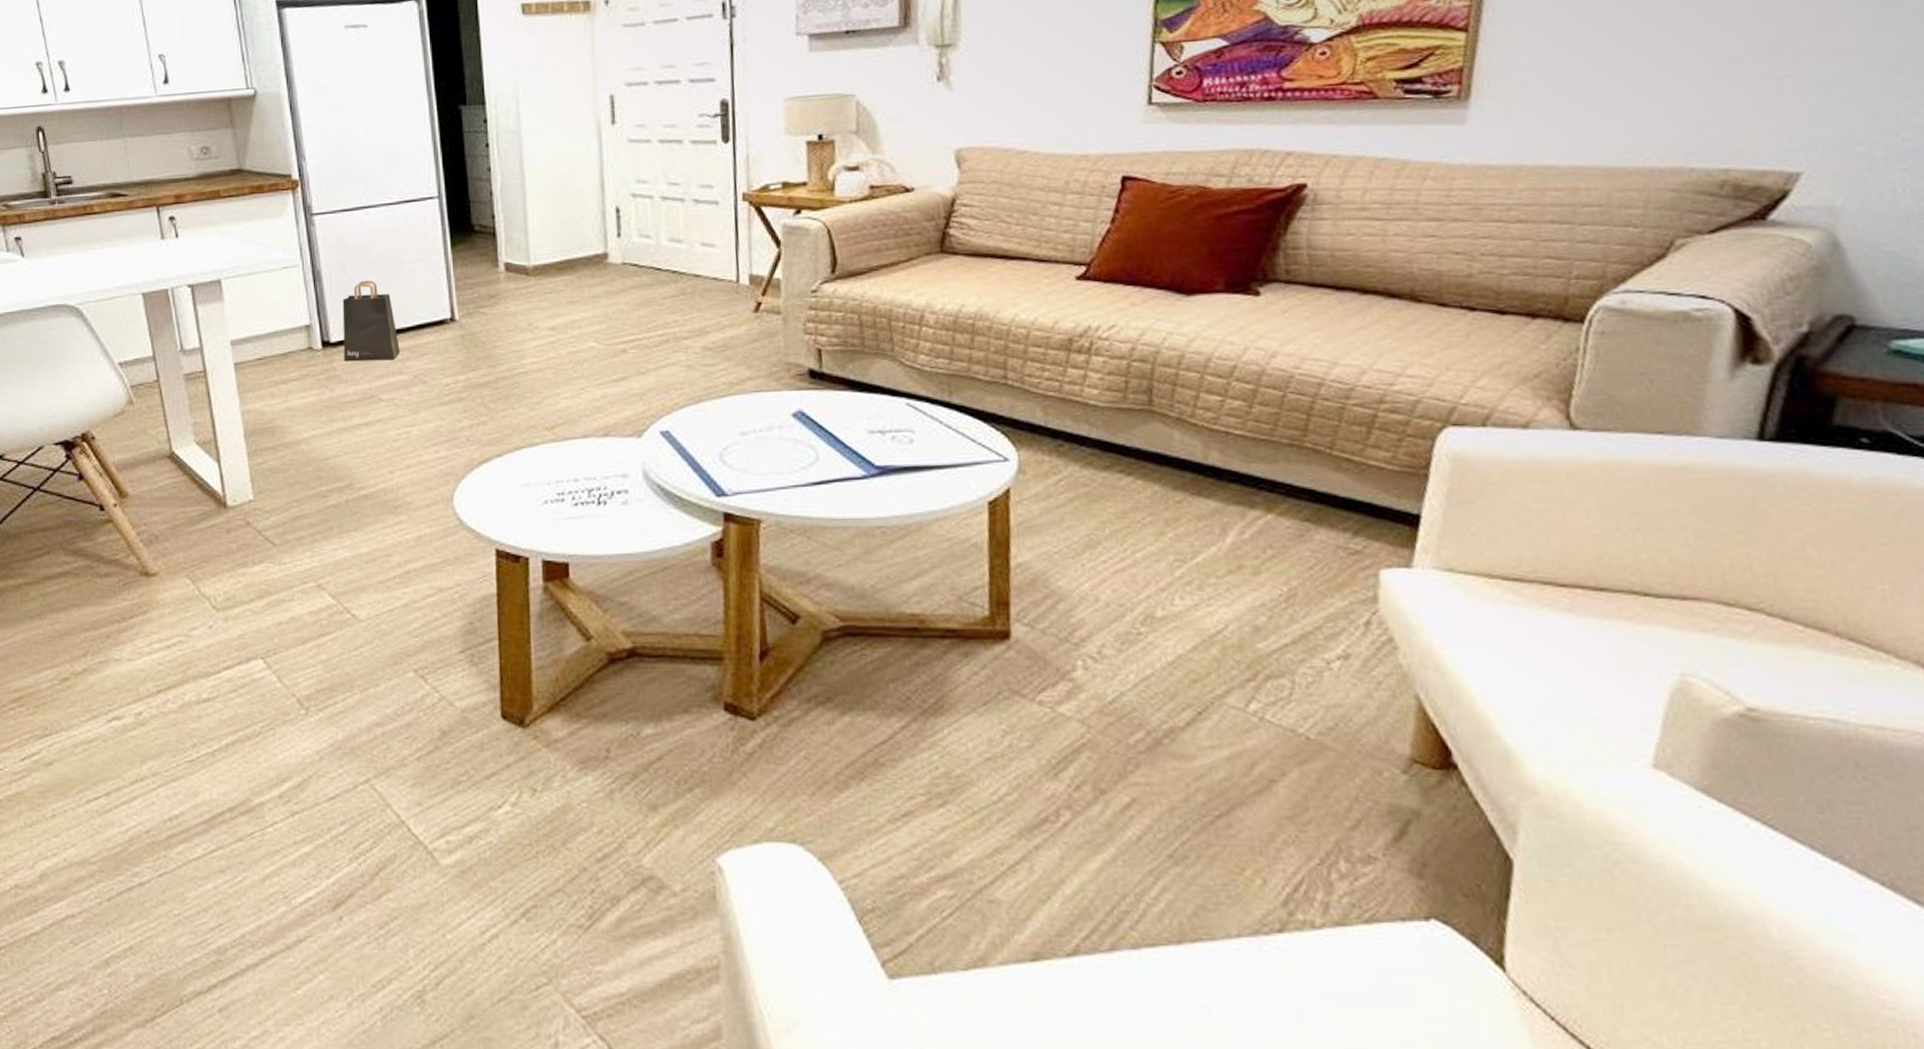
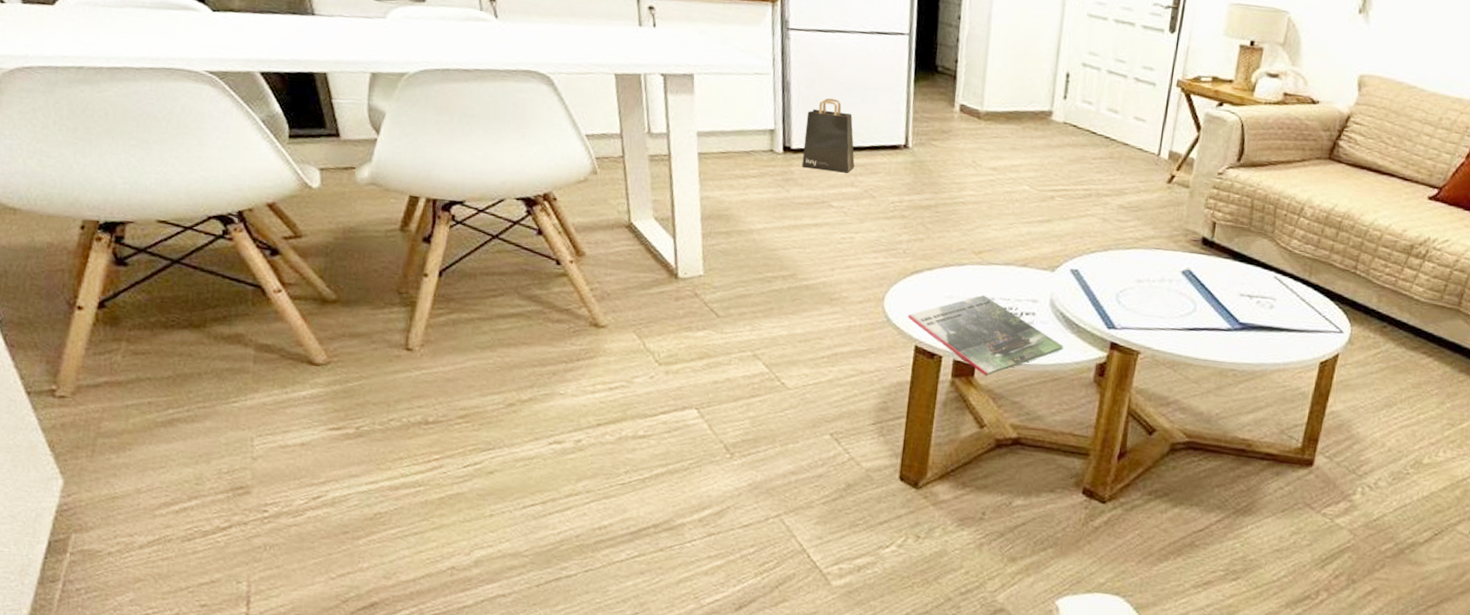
magazine: none [483,478,669,576] -> present [908,295,1064,377]

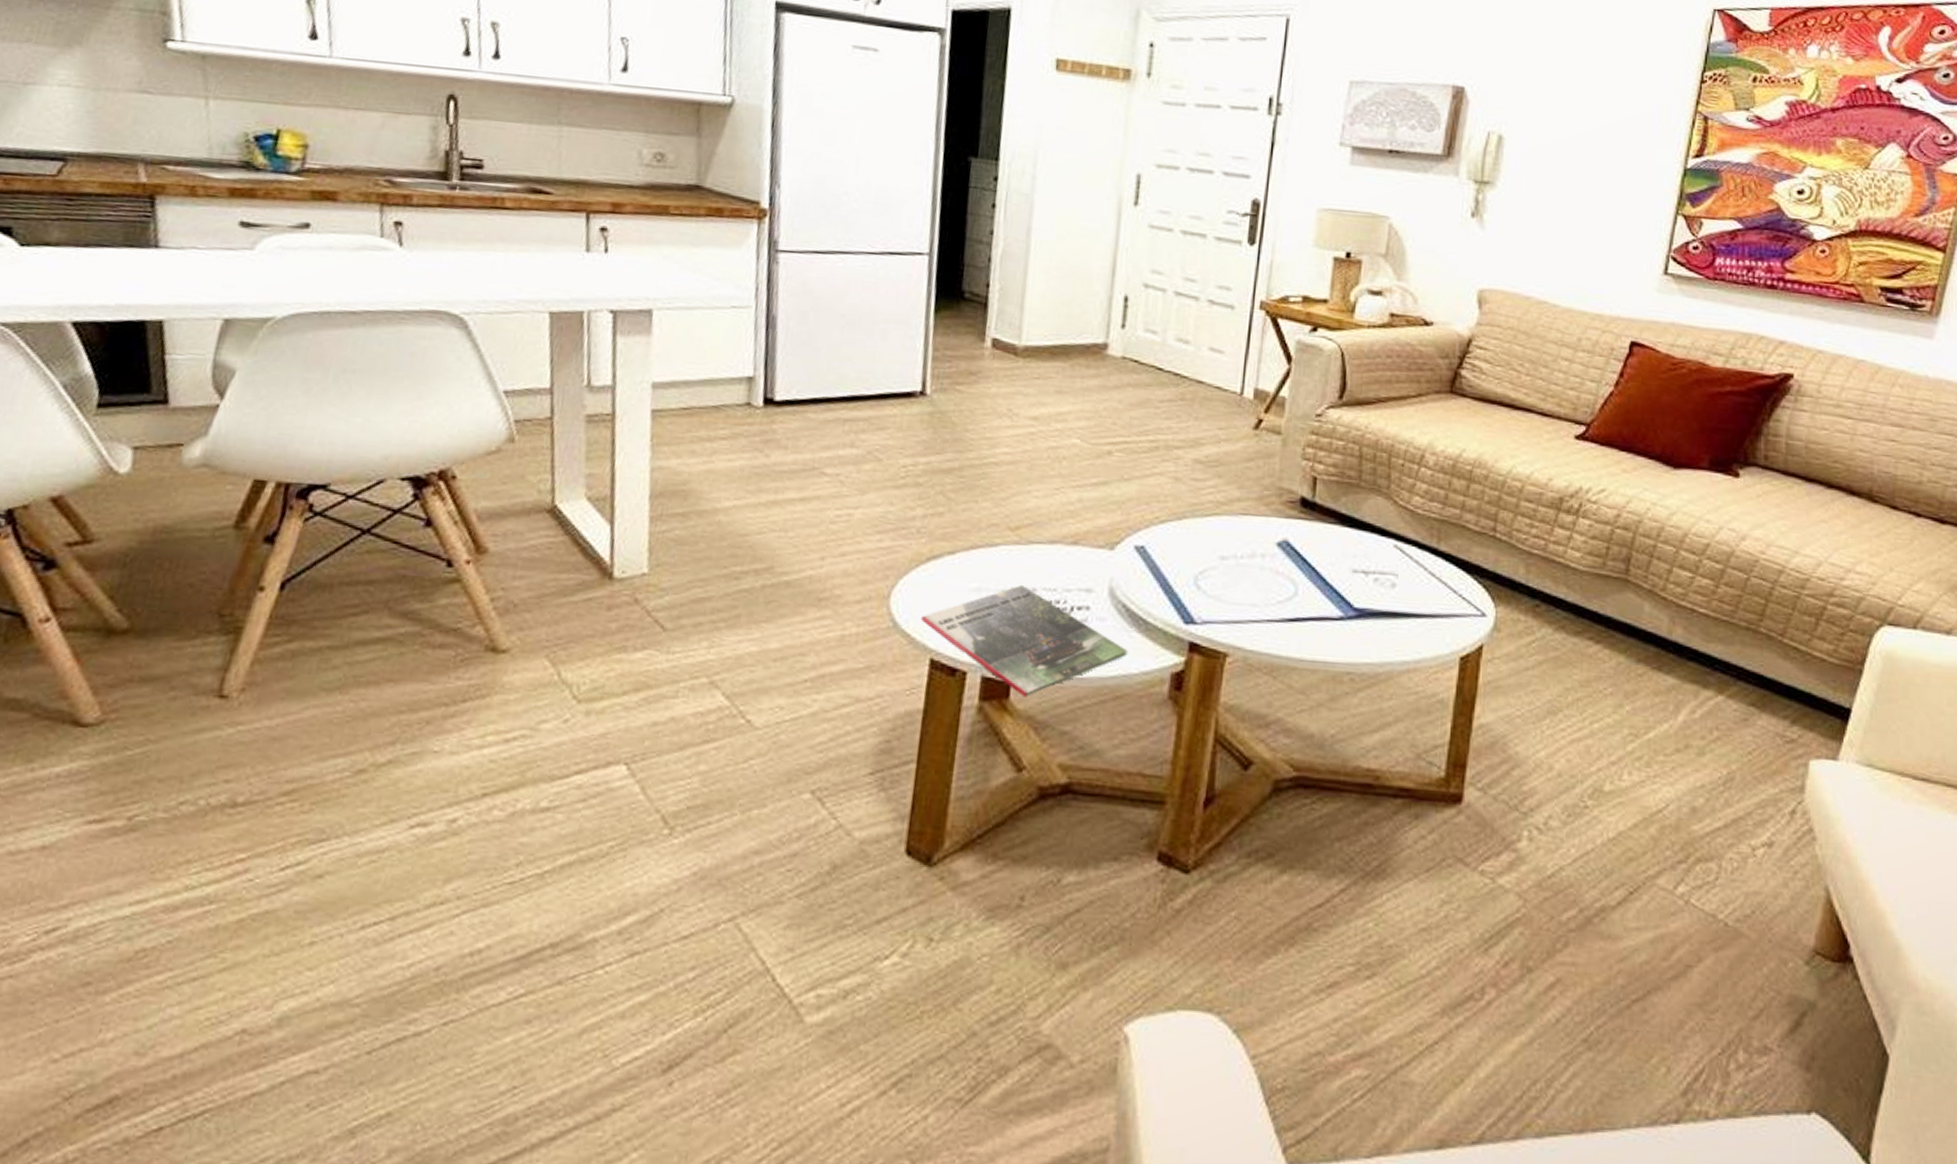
shopping bag: present [802,98,855,173] -> none [787,335,857,430]

